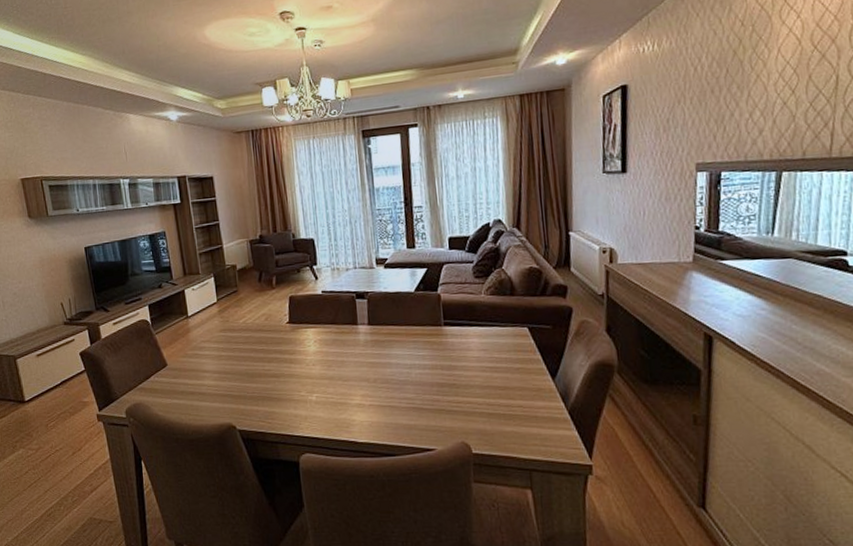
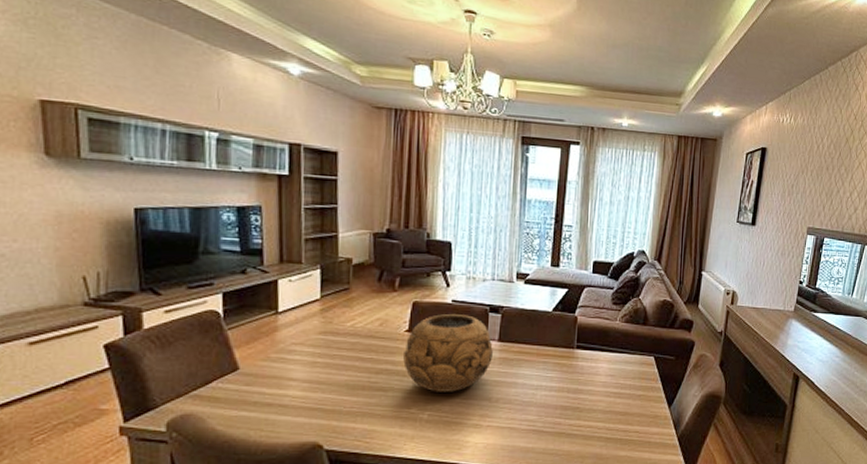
decorative bowl: none [287,303,365,376] -> present [402,314,493,392]

